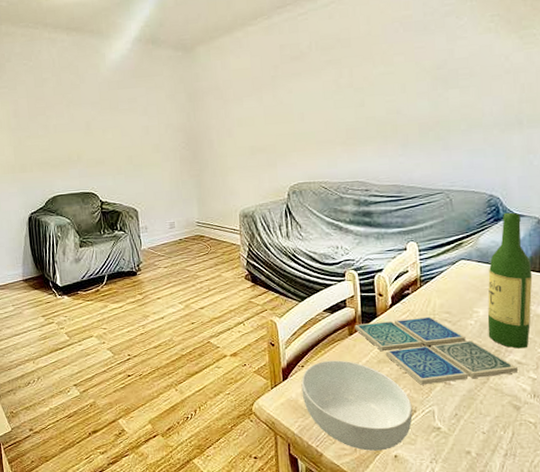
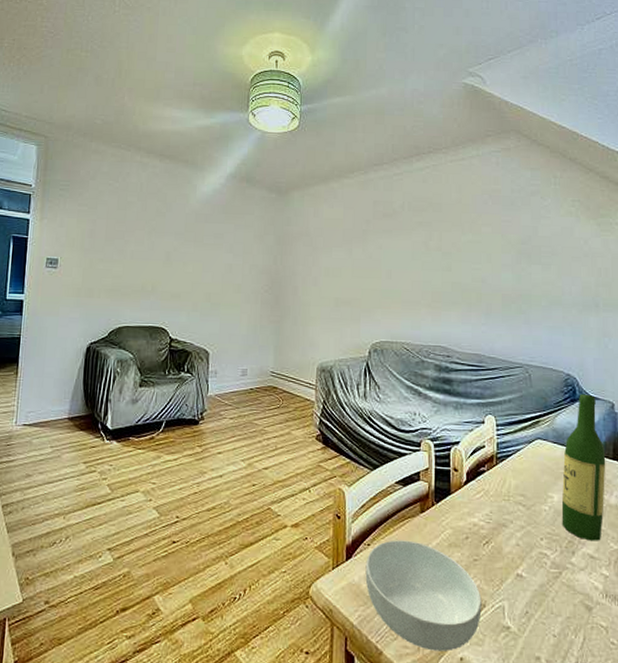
drink coaster: present [354,316,518,385] -> none [427,498,590,576]

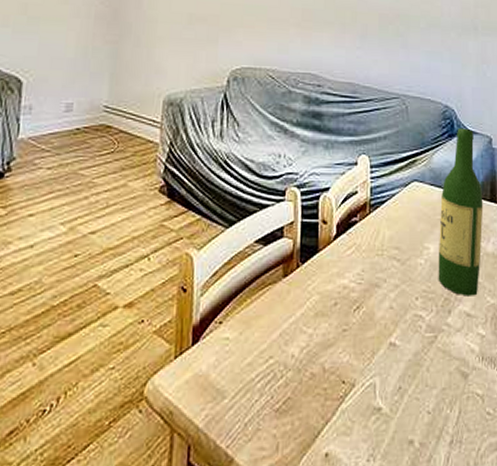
cereal bowl: present [365,540,482,651] -> none [215,313,351,450]

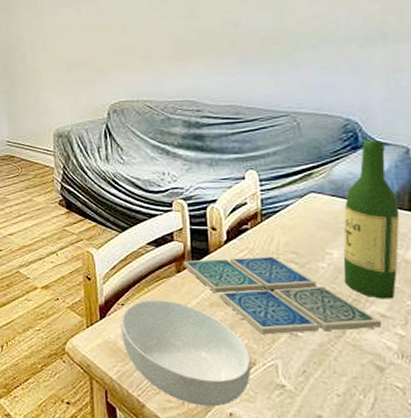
cereal bowl: none [215,313,351,450] -> present [120,300,251,407]
drink coaster: none [291,253,466,347] -> present [183,256,381,335]

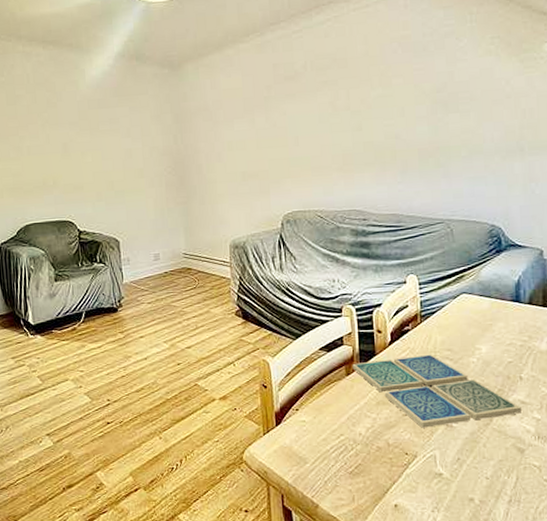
cereal bowl: present [120,300,251,407] -> none [295,402,413,501]
wine bottle: present [343,139,400,299] -> none [490,243,536,388]

